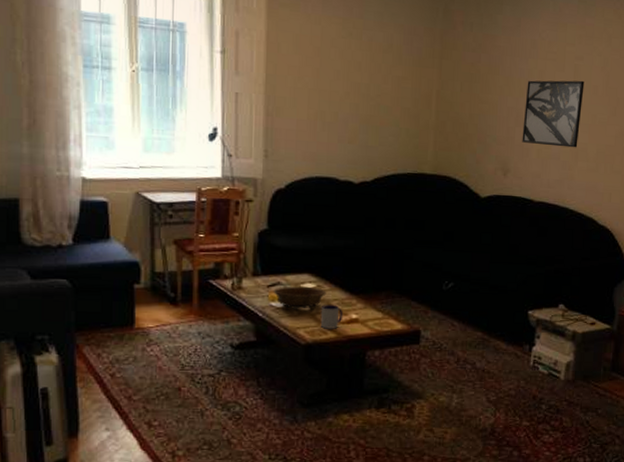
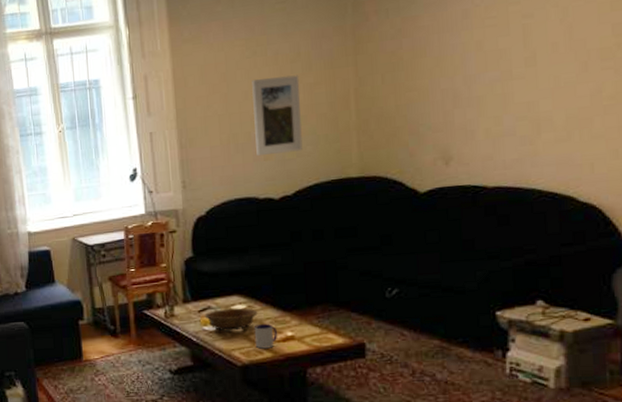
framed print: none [342,61,389,140] -> present [252,75,303,157]
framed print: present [522,80,585,148] -> none [462,40,539,125]

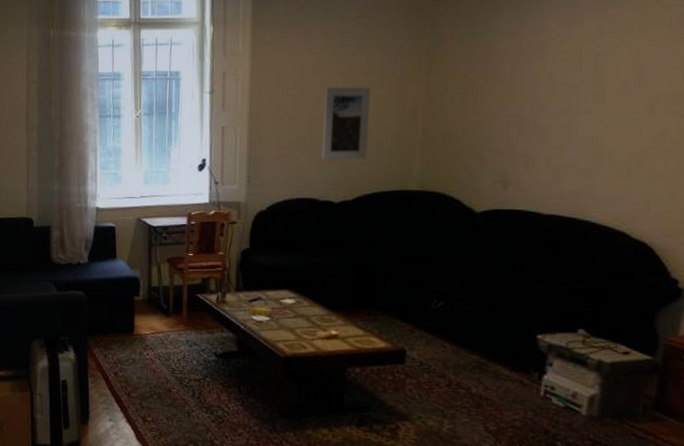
decorative bowl: present [204,308,258,332] -> none [254,301,306,324]
mug: present [254,324,278,349] -> none [299,320,323,344]

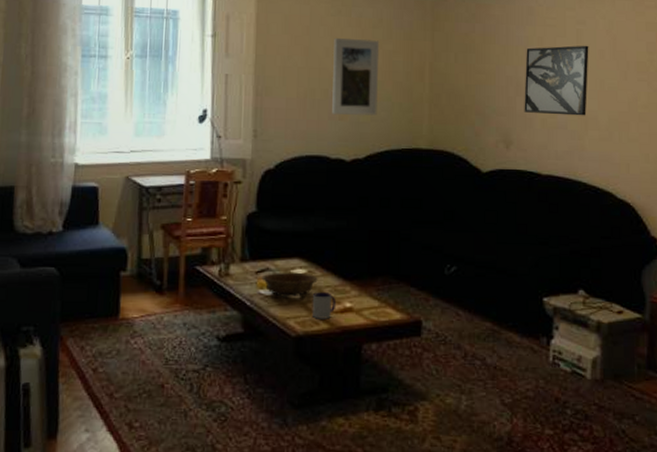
decorative bowl: none [254,301,306,324] -> present [261,272,318,297]
mug: none [299,320,323,344] -> present [311,292,337,319]
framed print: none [526,78,609,154] -> present [524,45,589,116]

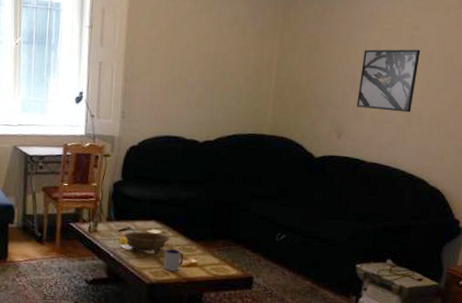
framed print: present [332,38,380,116] -> none [189,34,235,104]

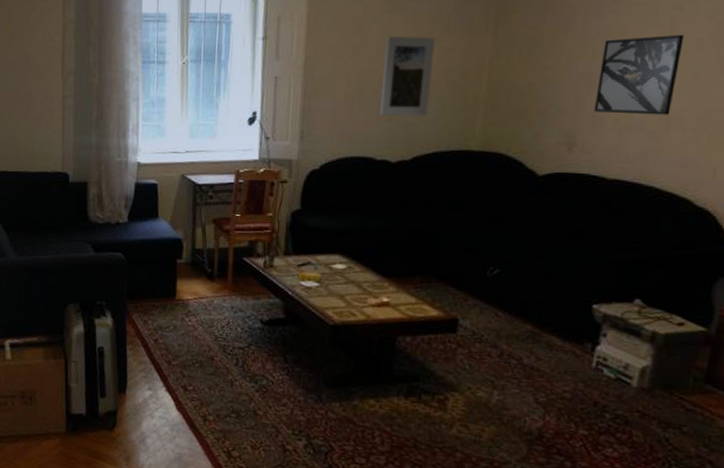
decorative bowl: present [123,231,170,252] -> none [303,266,357,290]
mug: present [163,249,184,271] -> none [349,286,374,312]
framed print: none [189,34,235,104] -> present [380,37,436,117]

